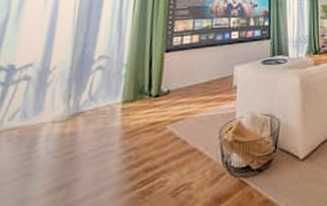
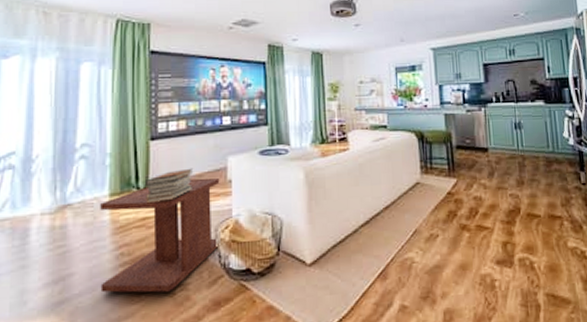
side table: none [105,84,226,196] -> present [100,177,221,293]
book stack: none [156,76,202,110] -> present [144,168,192,204]

